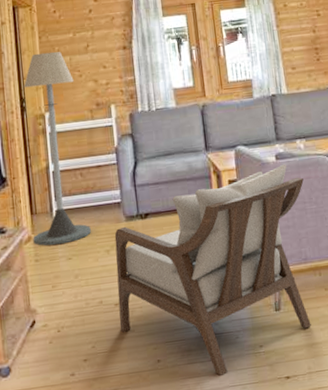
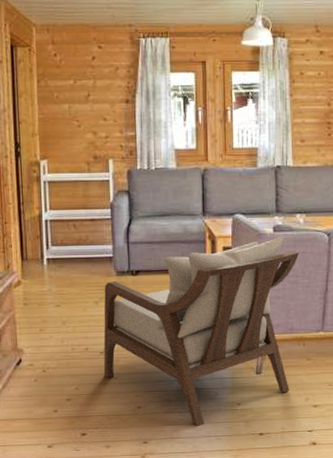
floor lamp: present [24,51,91,246] -> none [20,97,81,292]

